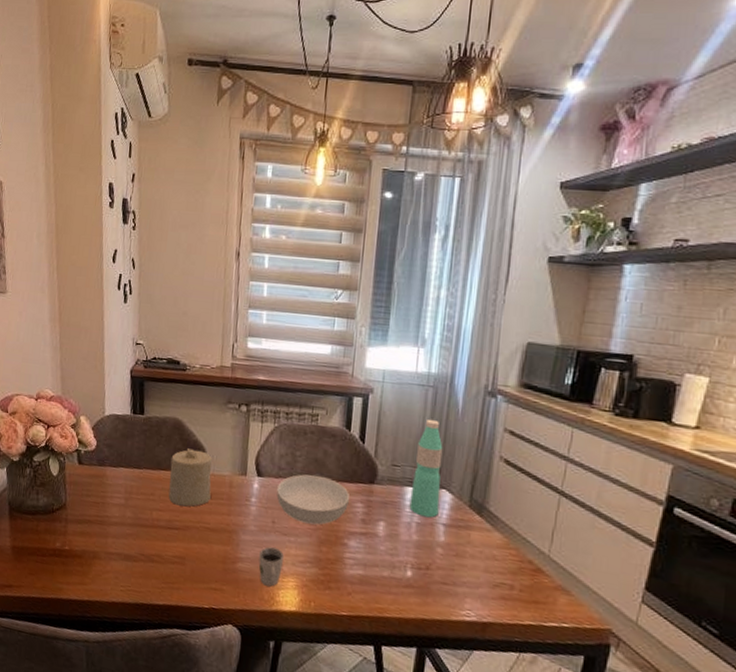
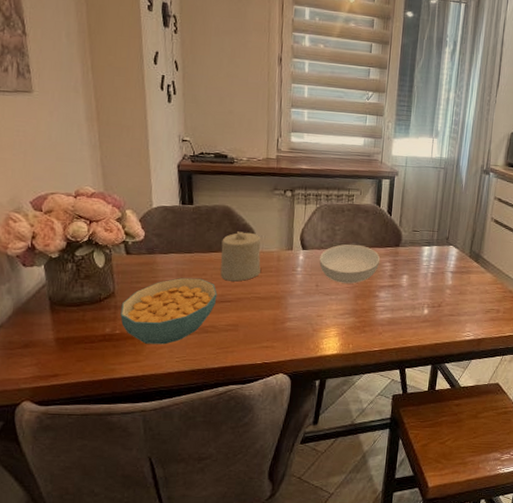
cereal bowl: none [70,495,165,569] -> present [120,277,218,345]
cup: present [258,546,284,587] -> none [305,306,326,338]
water bottle: present [409,419,443,518] -> none [426,193,451,268]

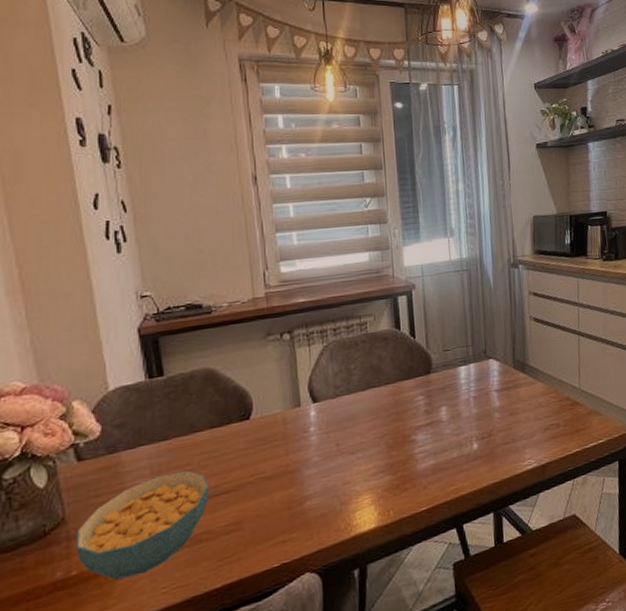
candle: present [220,231,262,282] -> none [207,395,263,466]
serving bowl: present [319,244,381,284] -> none [336,381,411,435]

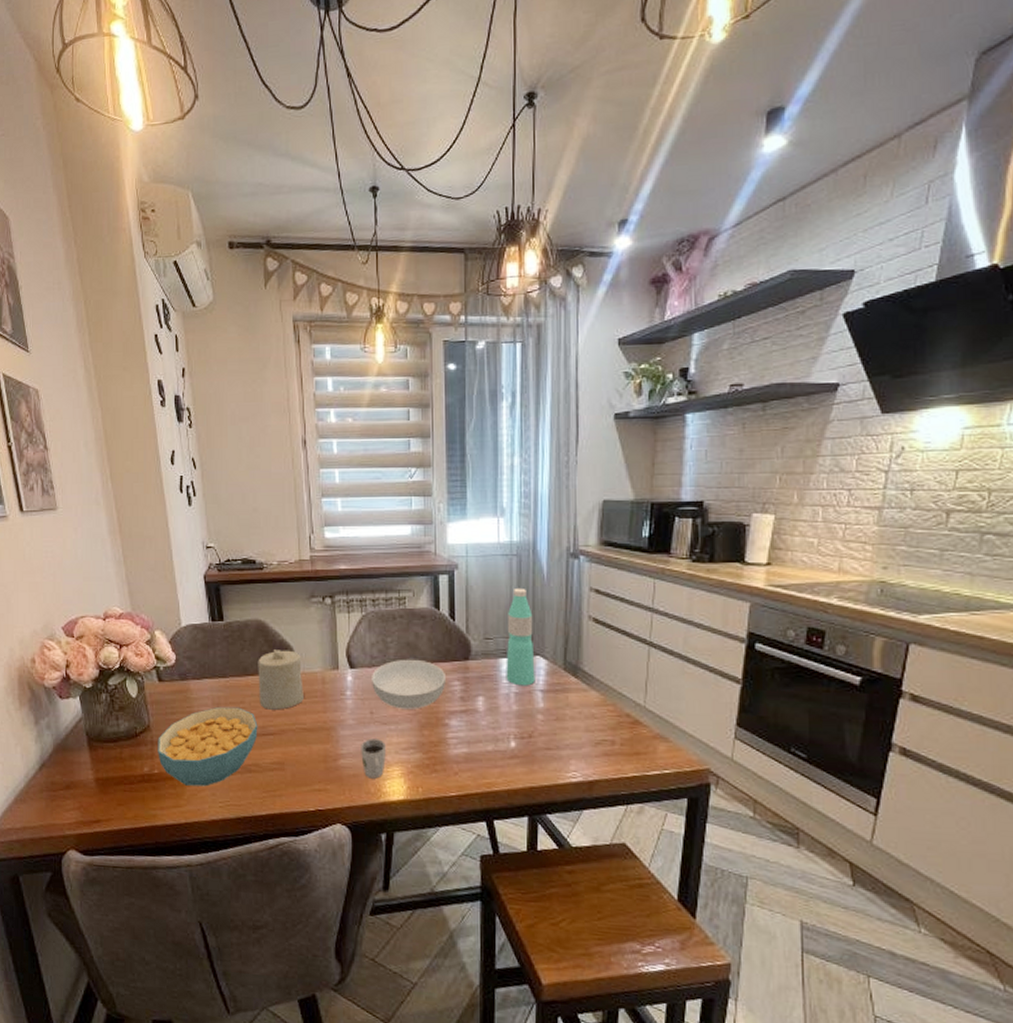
candle: none [207,395,263,466] -> present [258,649,304,710]
cup: none [328,470,355,515] -> present [361,738,386,779]
serving bowl: none [336,381,411,435] -> present [372,659,447,709]
water bottle: none [462,299,491,390] -> present [506,587,535,686]

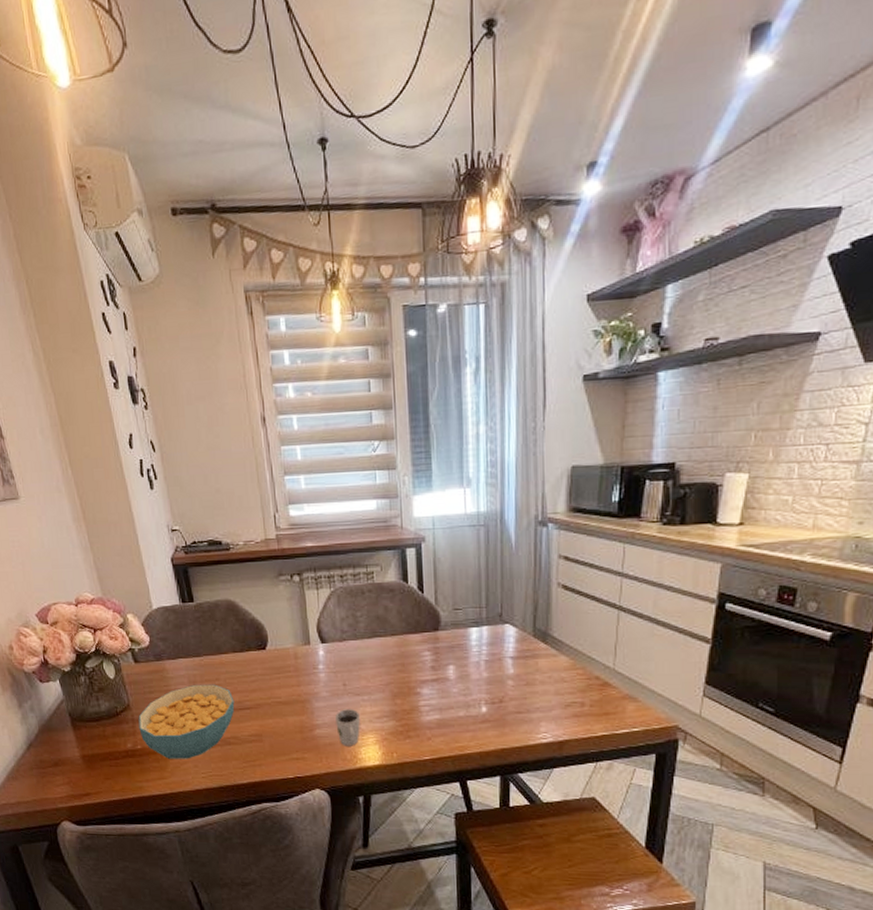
candle: present [258,649,304,710] -> none [230,628,277,685]
serving bowl: present [372,659,447,709] -> none [343,632,417,680]
water bottle: present [506,587,535,686] -> none [475,557,505,654]

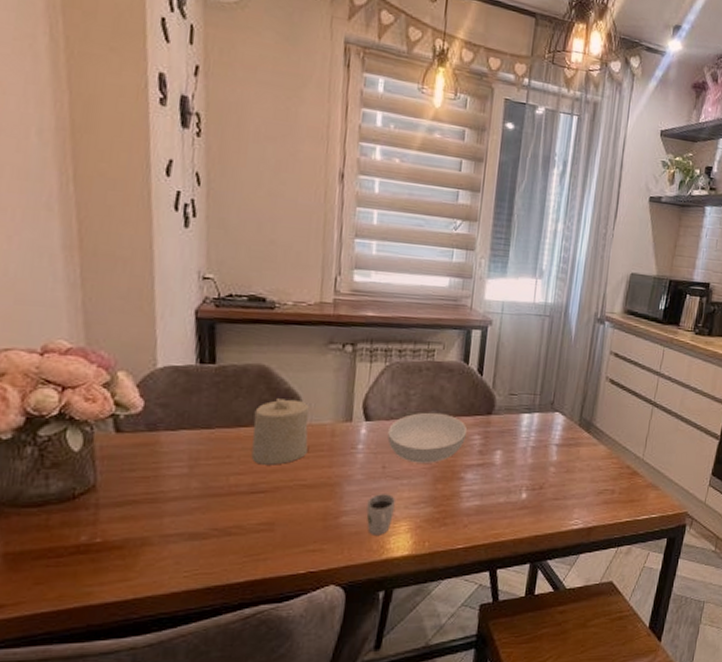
cereal bowl: present [138,684,235,759] -> none [103,461,247,555]
candle: none [230,628,277,685] -> present [251,398,310,465]
serving bowl: none [343,632,417,680] -> present [387,412,468,463]

